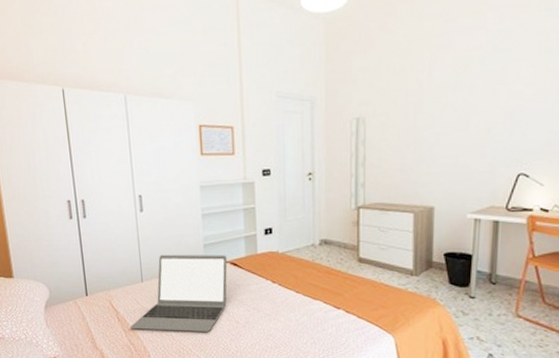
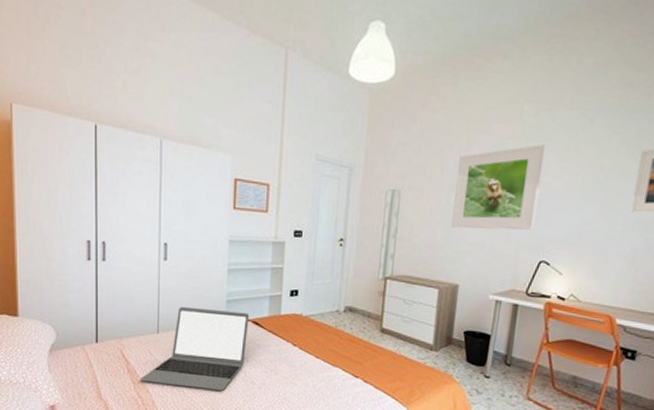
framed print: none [421,52,515,149] -> present [451,144,546,230]

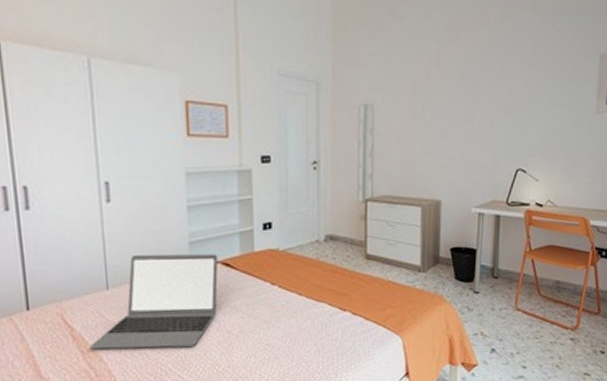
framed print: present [451,144,546,230] -> none [428,51,513,141]

